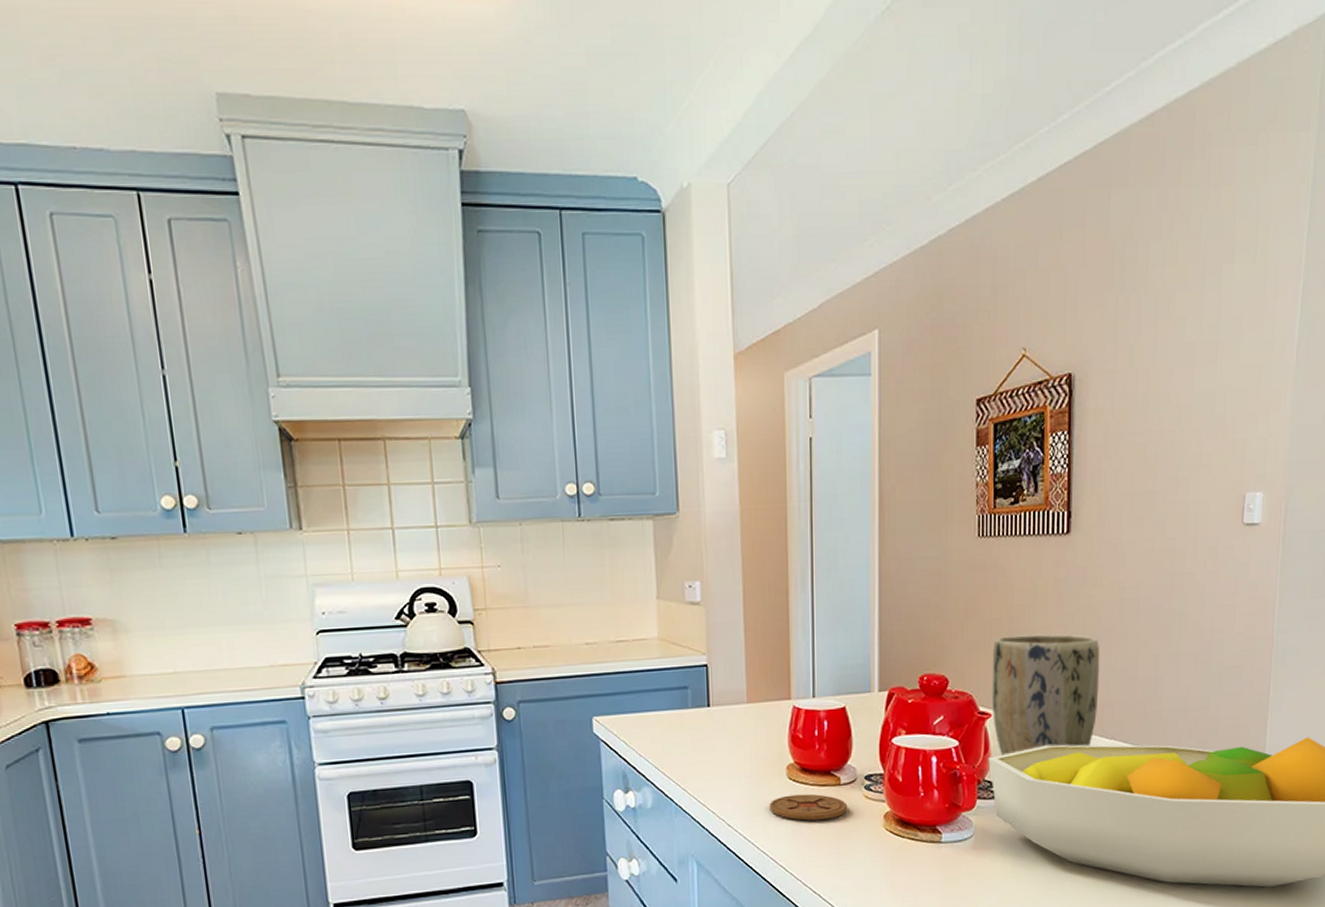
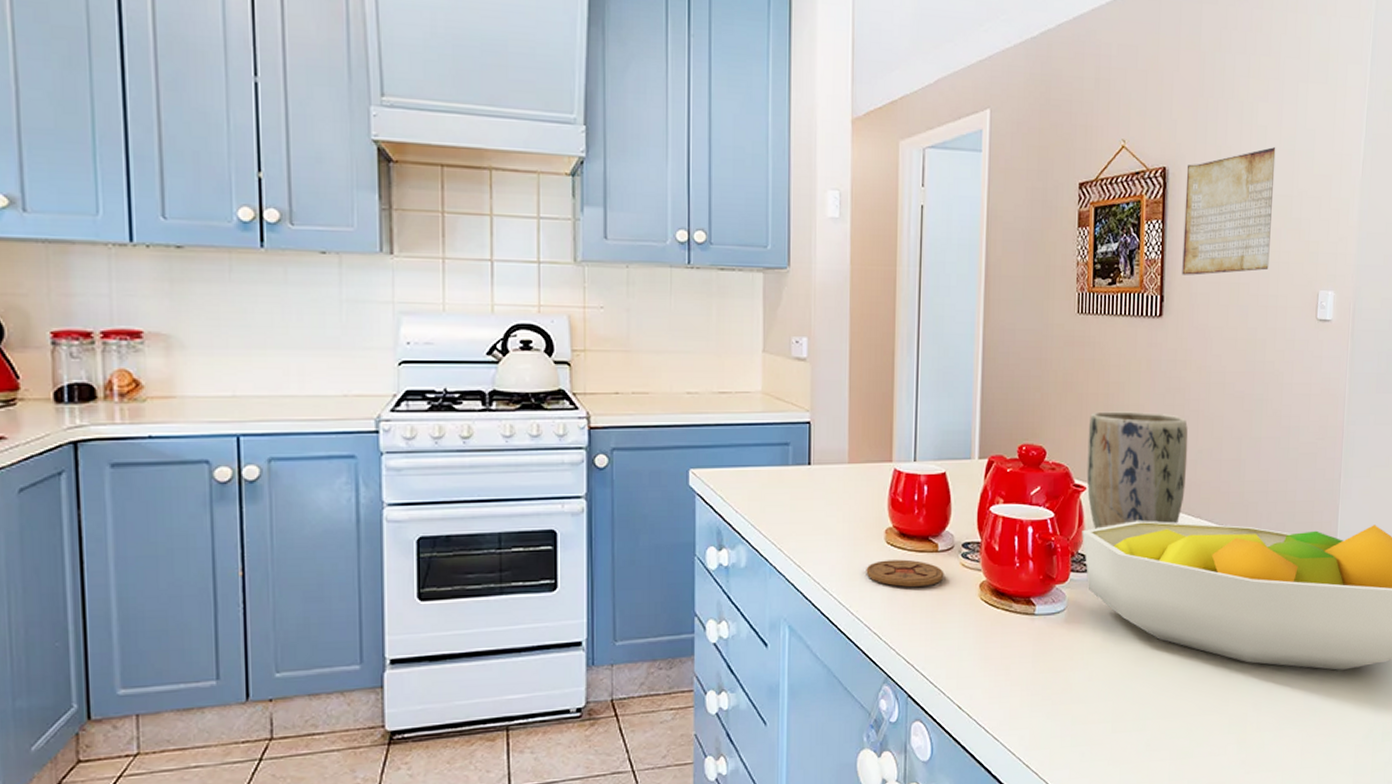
periodic table: none [1091,340,1196,488] -> present [1182,147,1276,275]

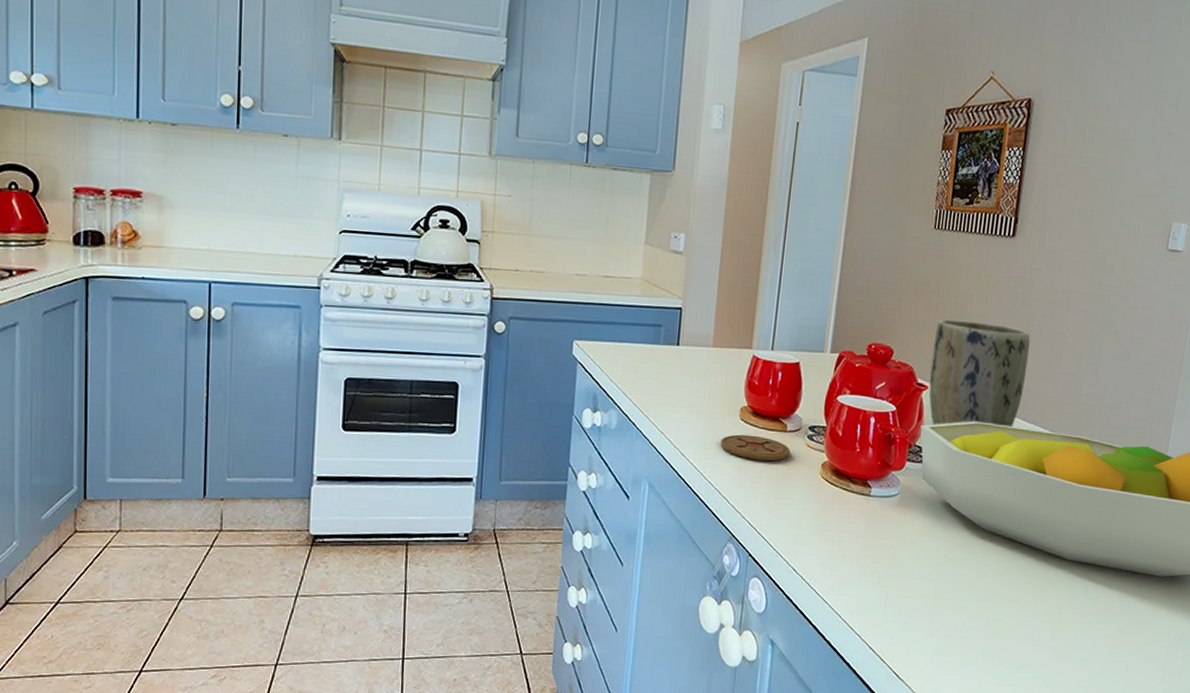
periodic table: present [1182,147,1276,275] -> none [1038,85,1142,201]

